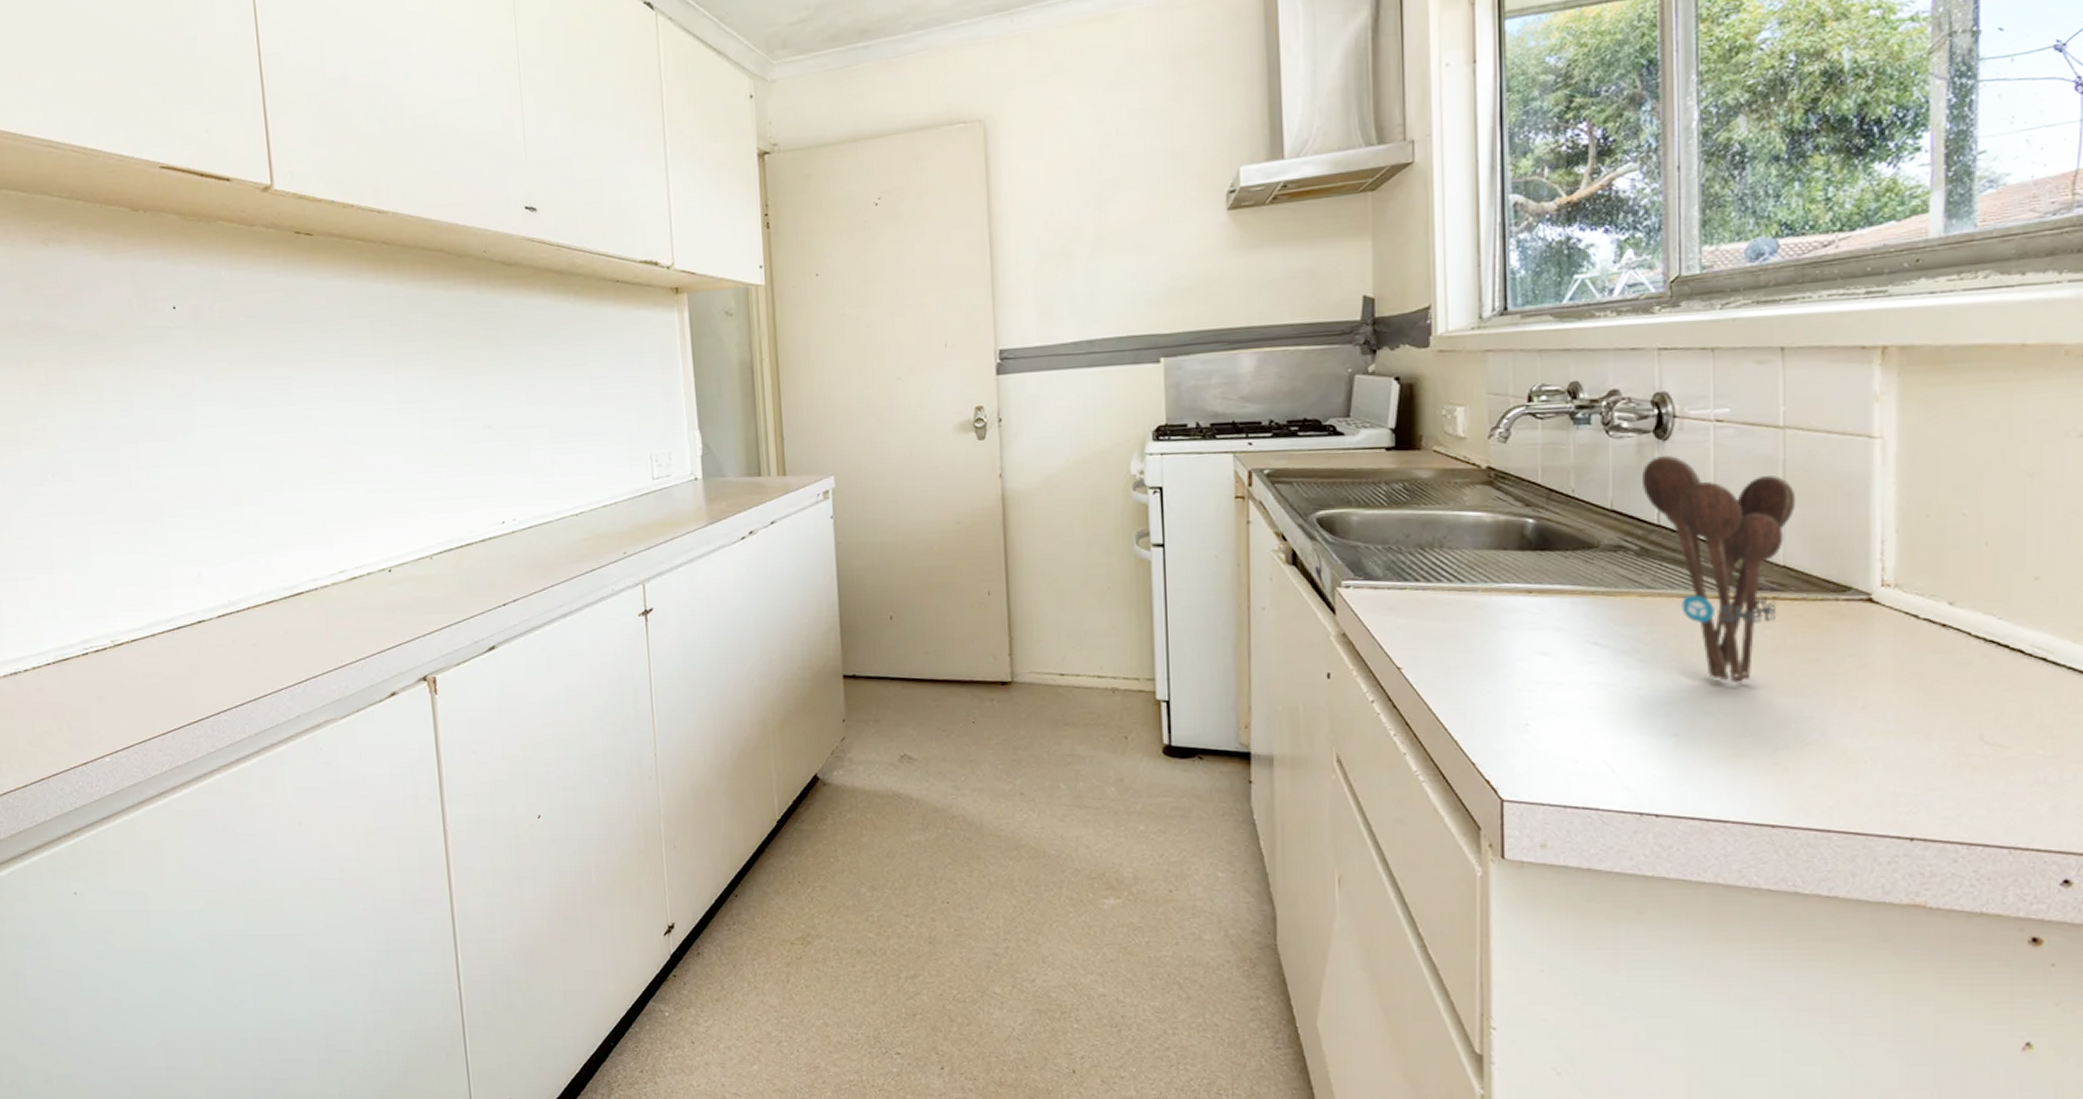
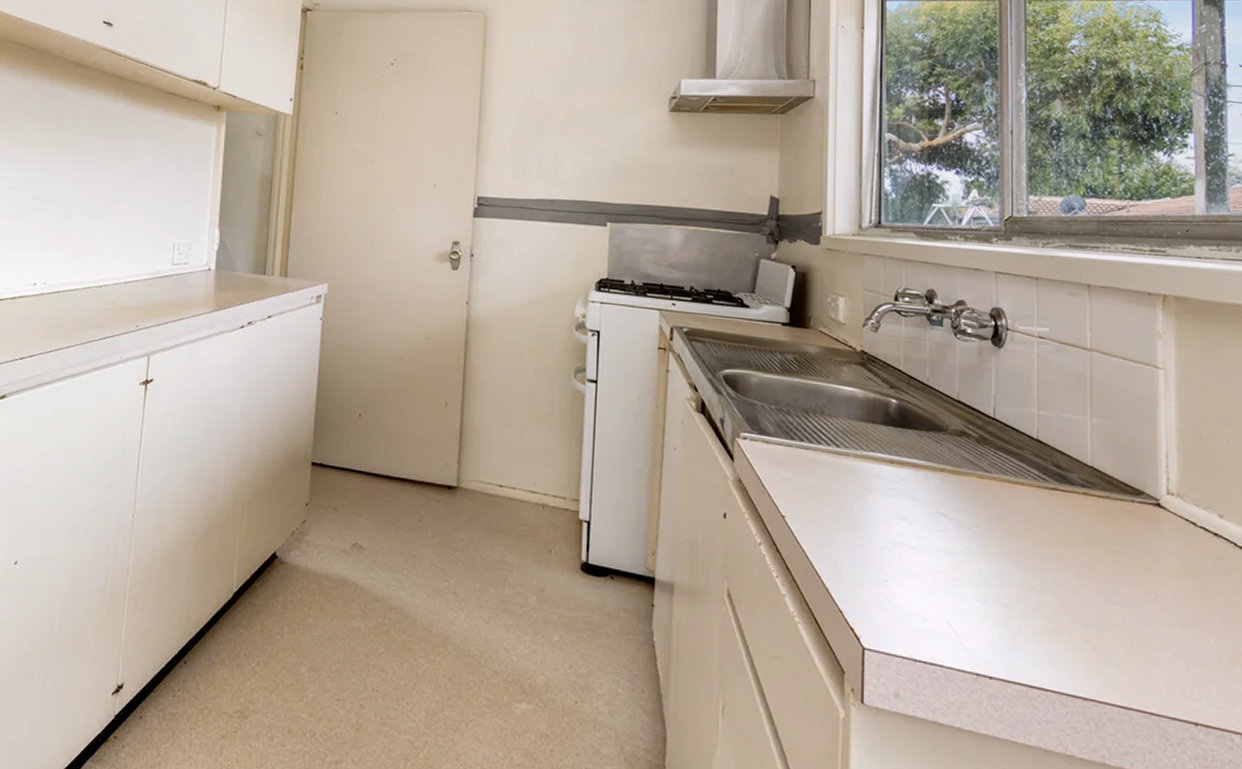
utensil holder: present [1641,455,1796,684] -> none [981,360,1101,566]

